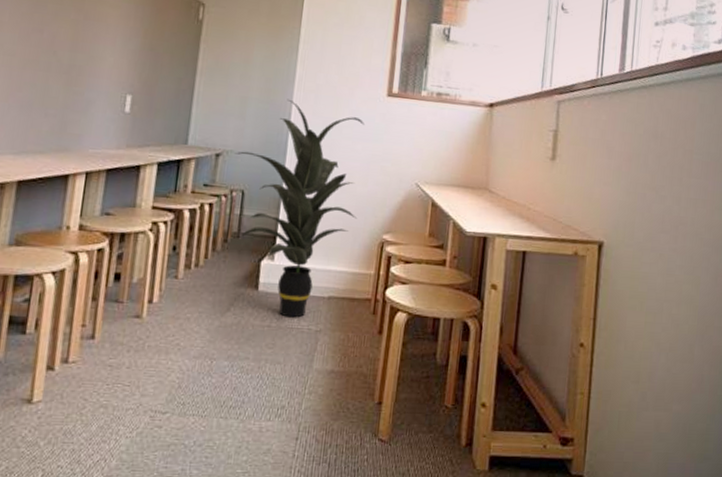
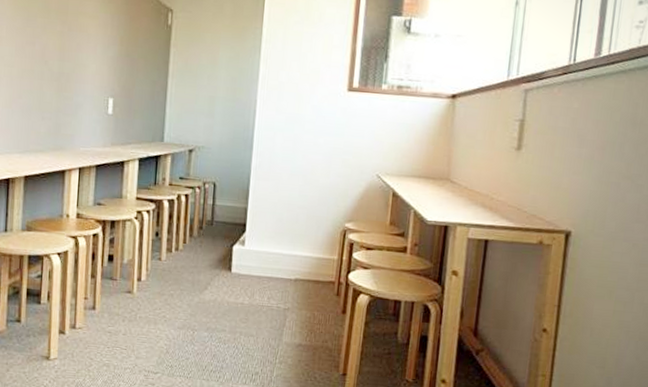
indoor plant: present [234,99,365,318] -> none [205,97,326,297]

